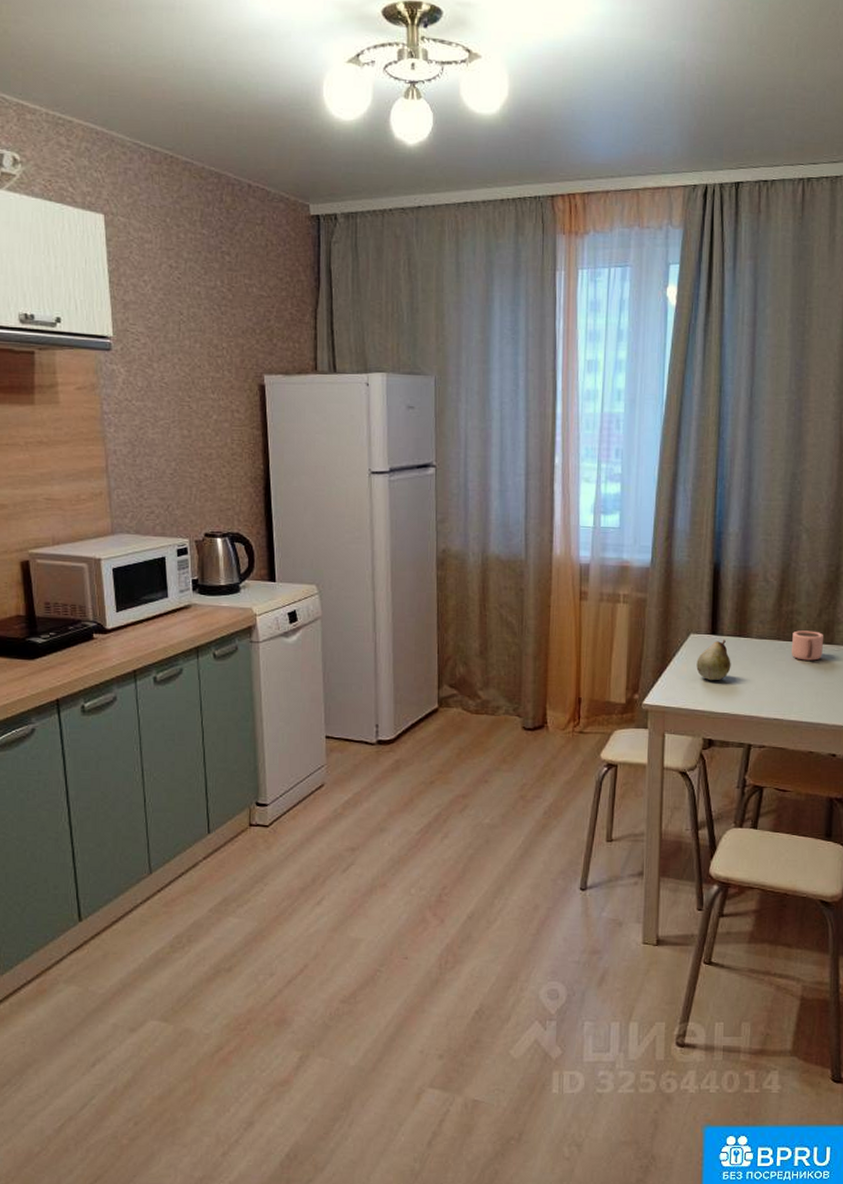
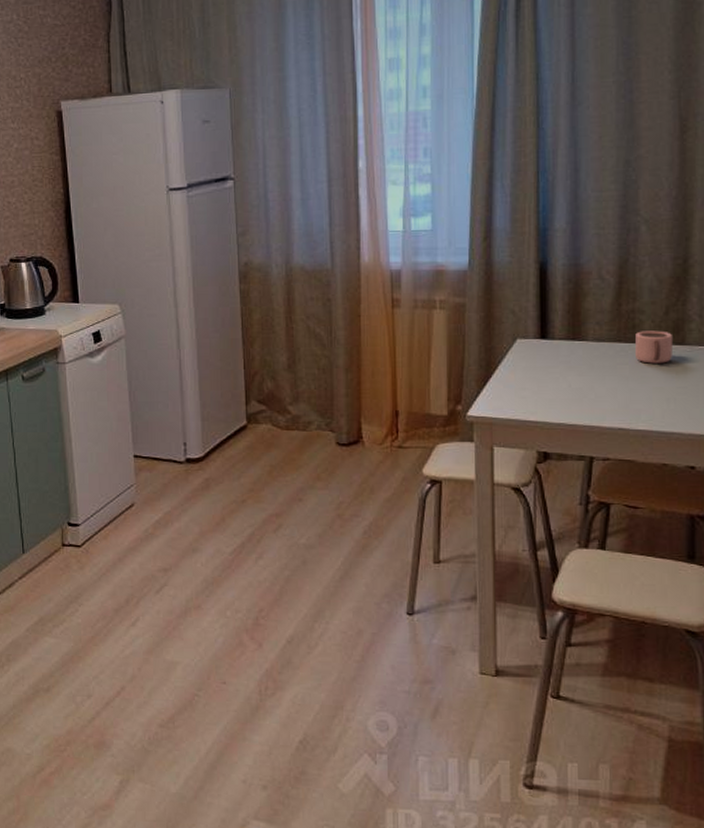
fruit: present [696,639,731,681] -> none [525,343,565,389]

